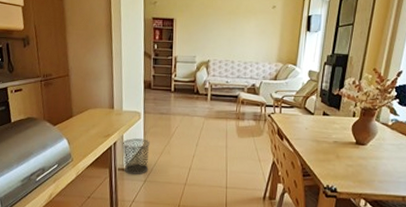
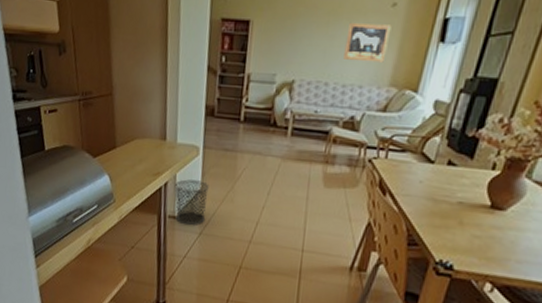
wall art: none [243,19,274,46] -> present [344,22,392,63]

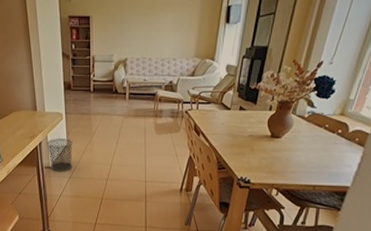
wall art: present [344,22,392,63] -> none [161,12,192,41]

